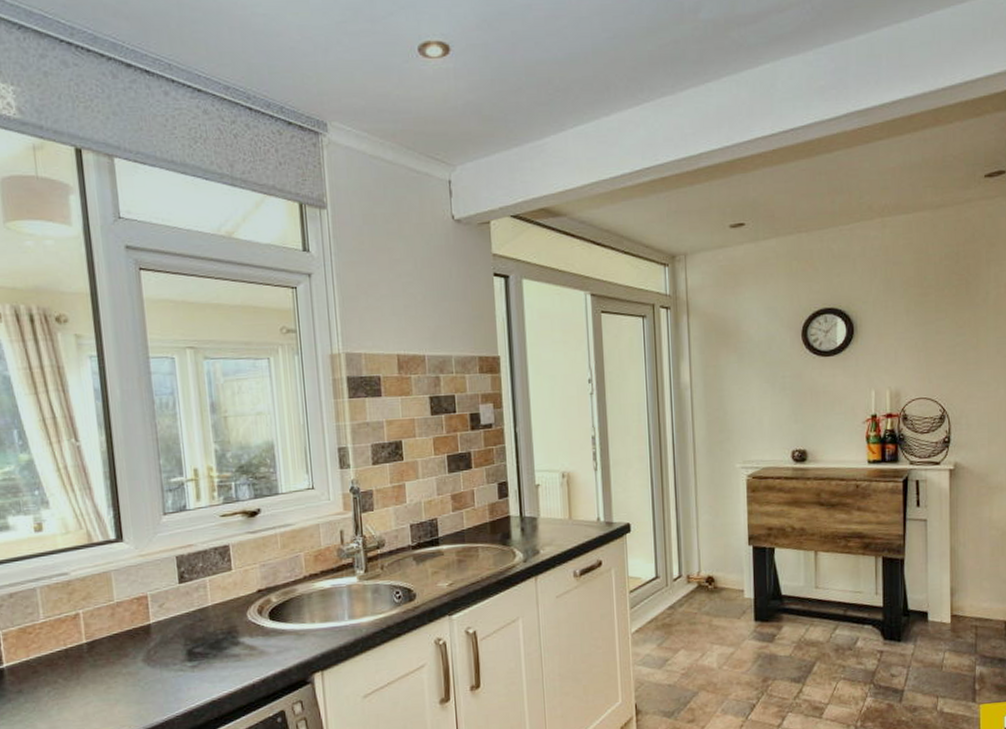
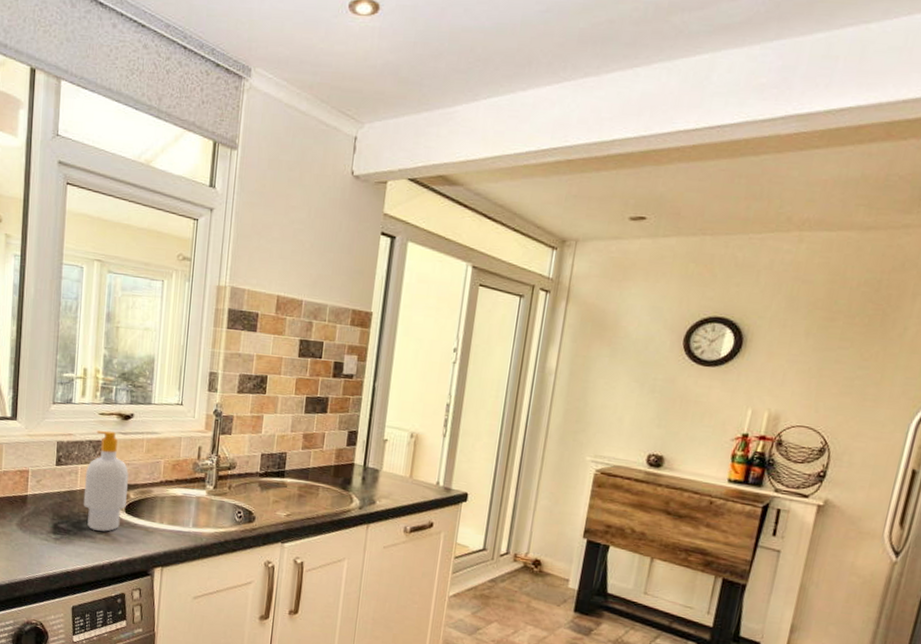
soap bottle: none [215,532,269,647] -> present [83,430,129,532]

